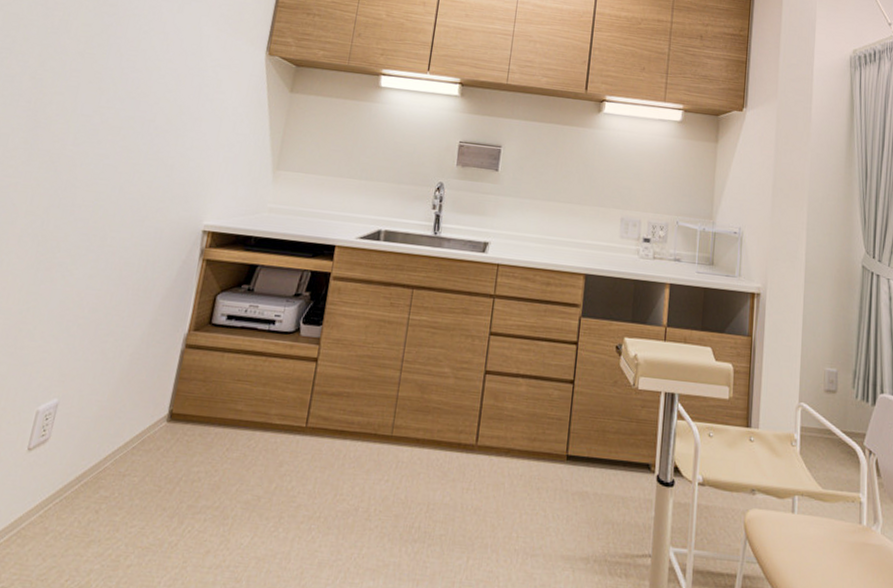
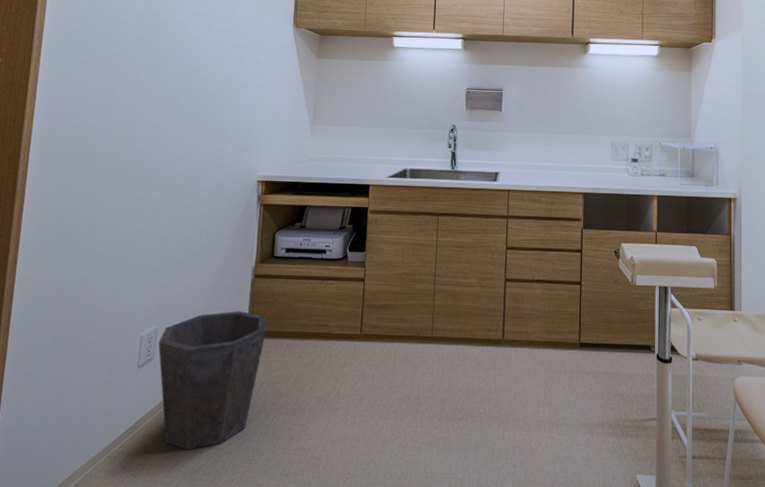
waste bin: none [49,387,195,560] -> present [158,311,267,450]

